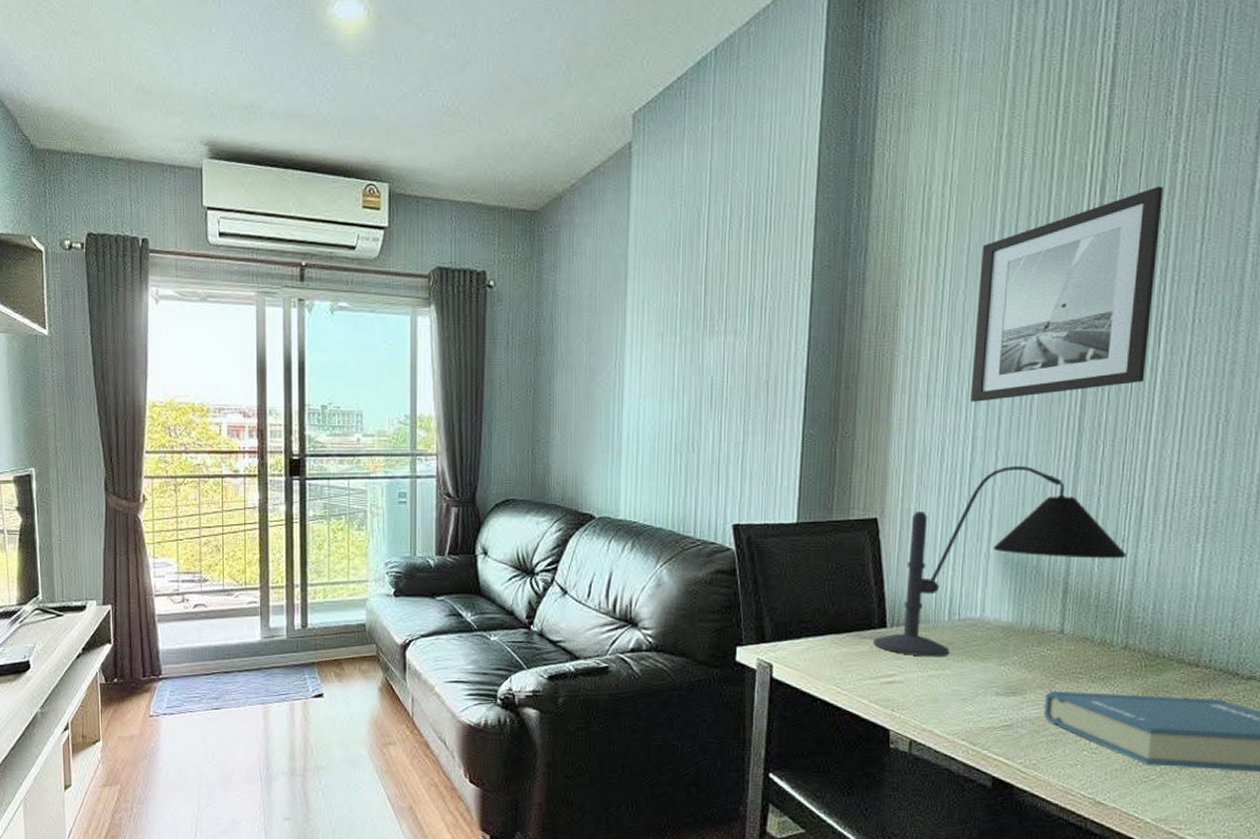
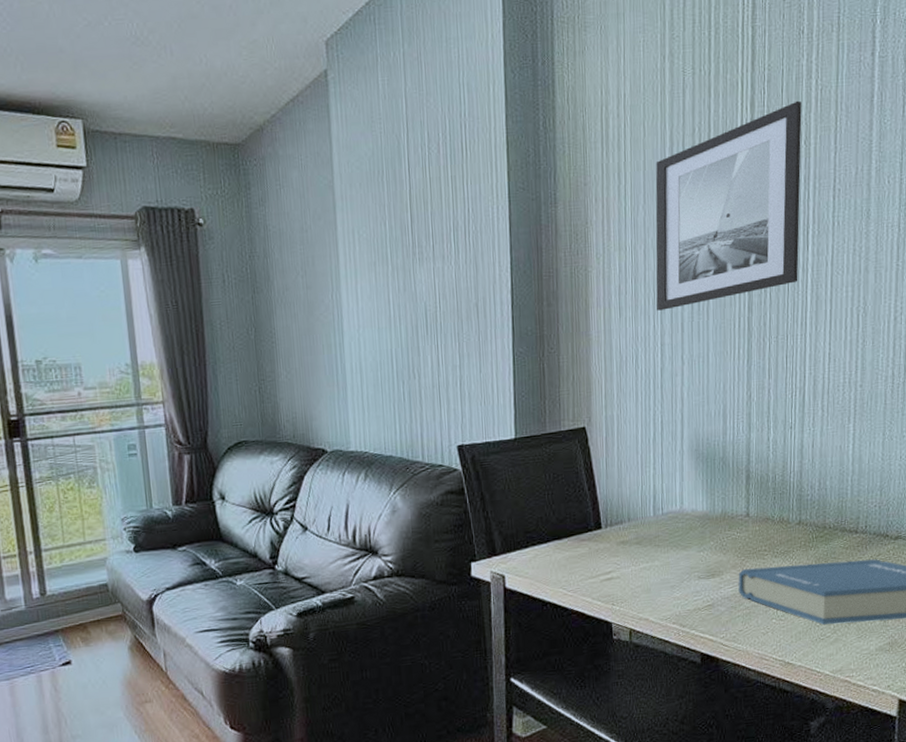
desk lamp: present [874,466,1127,657] -> none [591,367,795,552]

